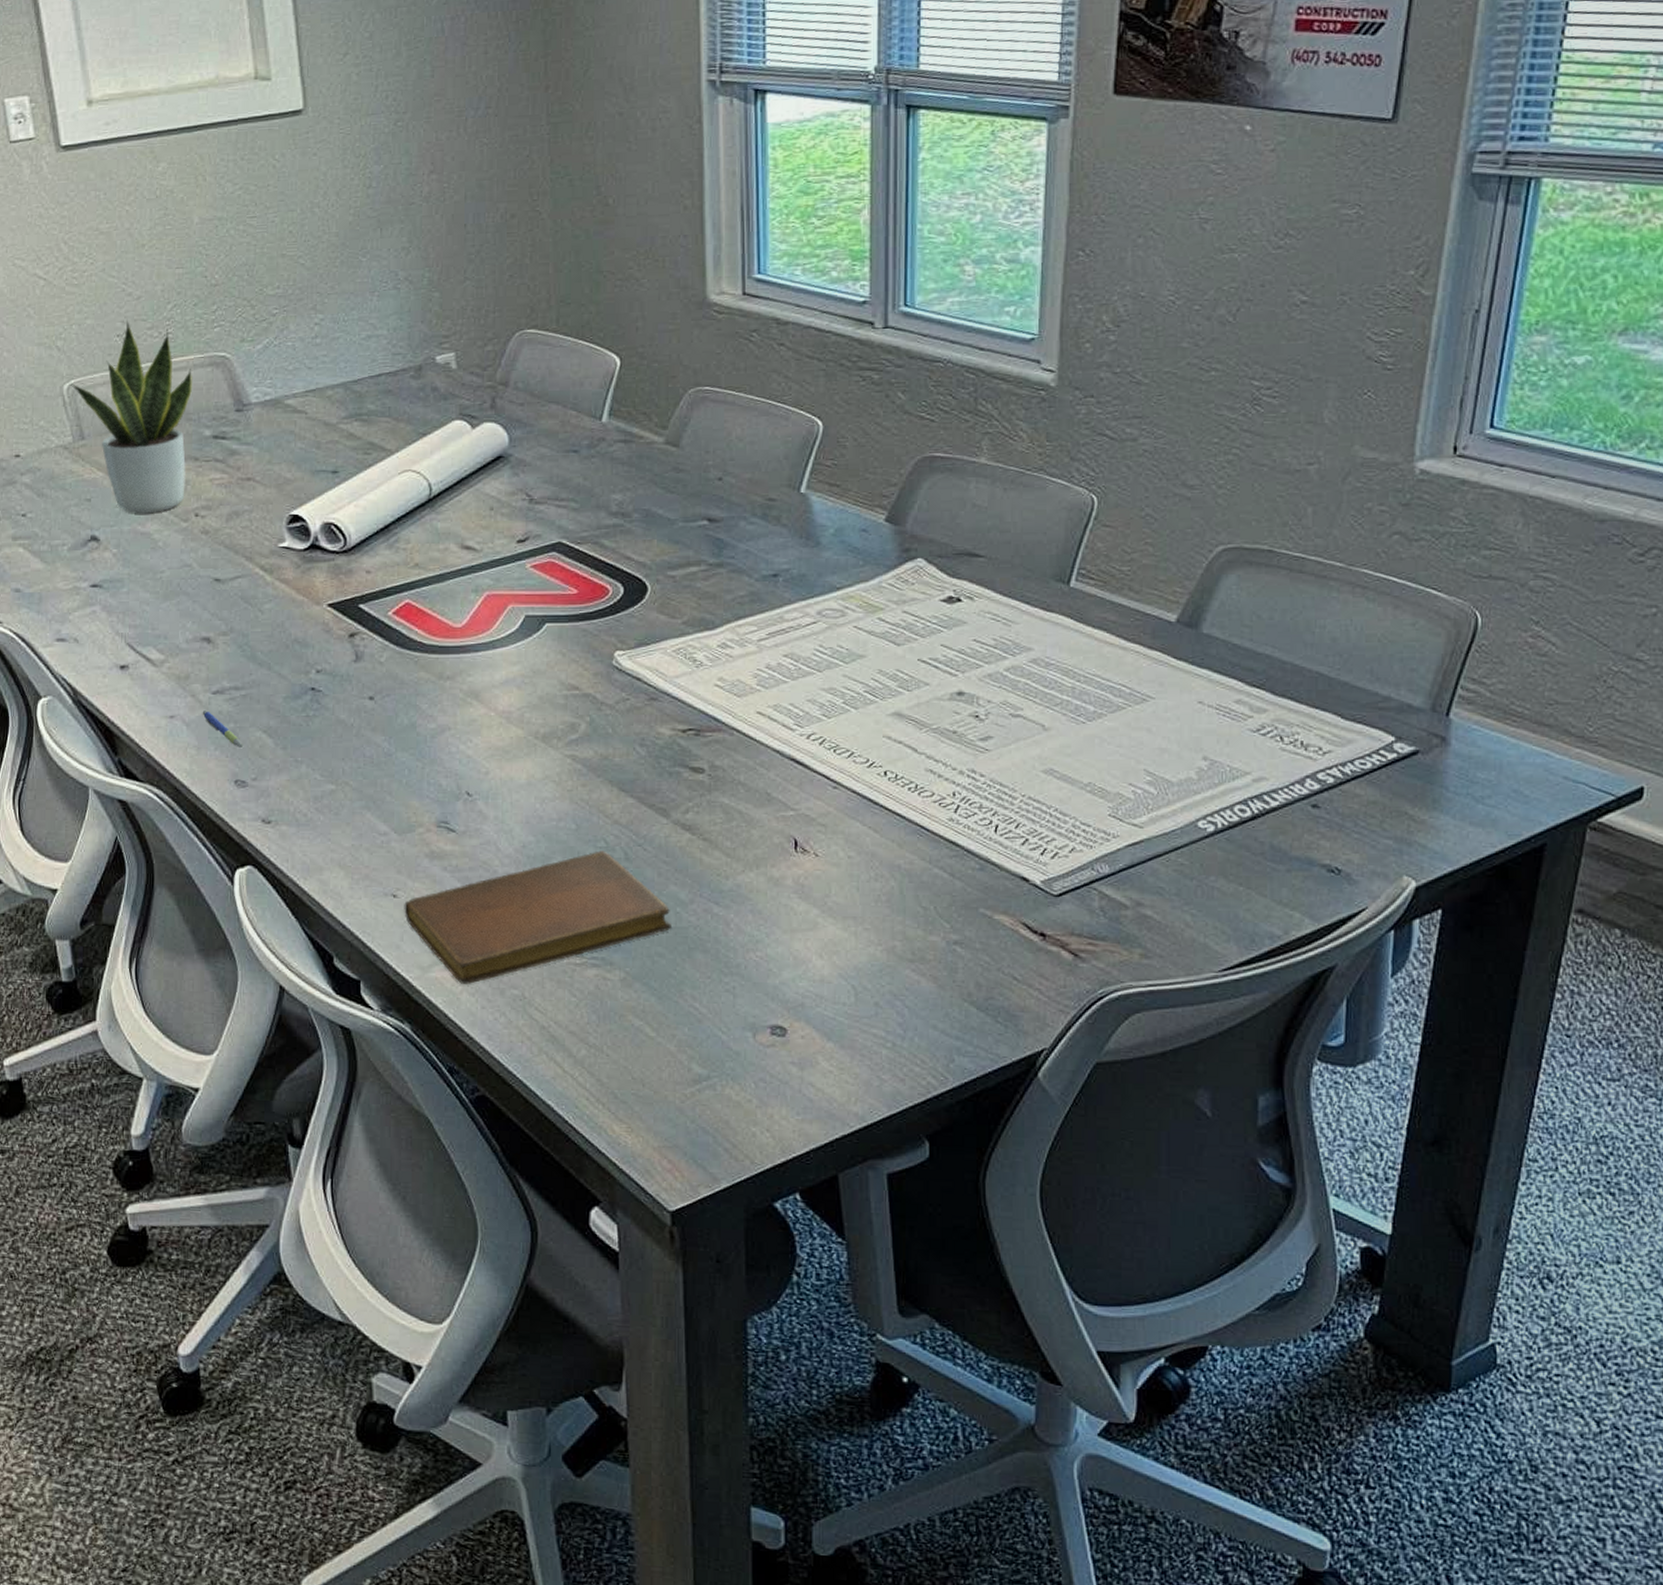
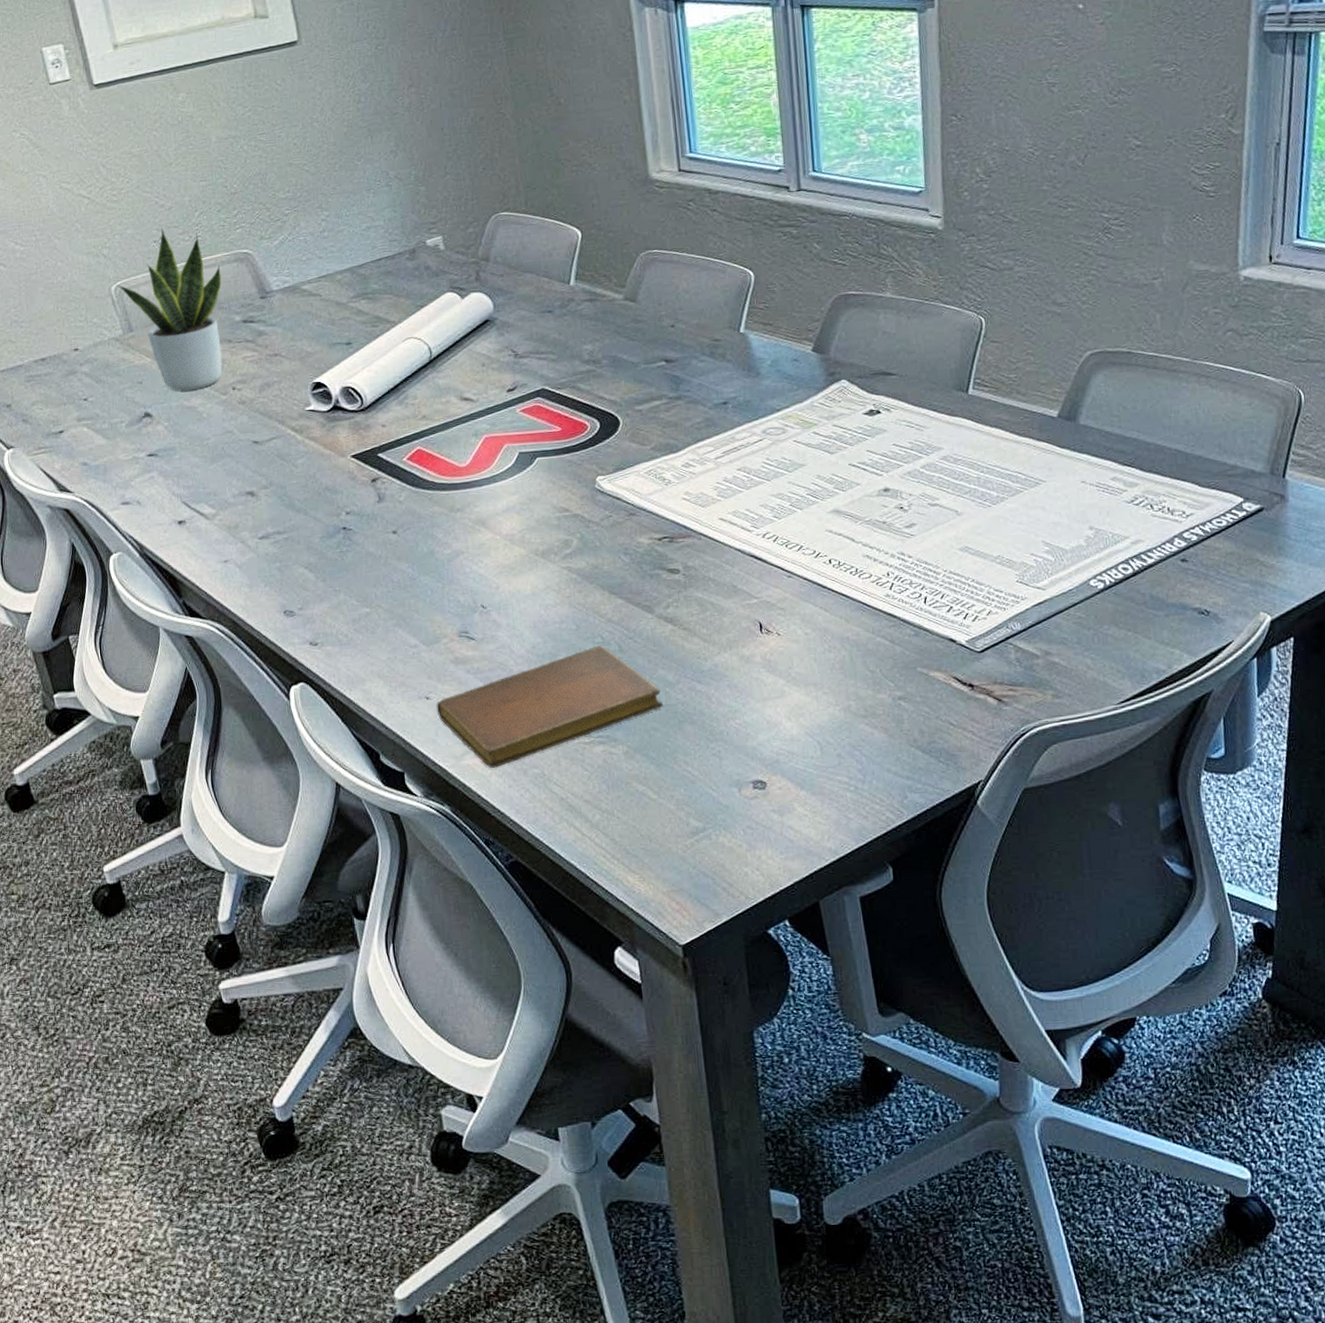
pen: present [202,709,242,749] -> none [251,553,288,584]

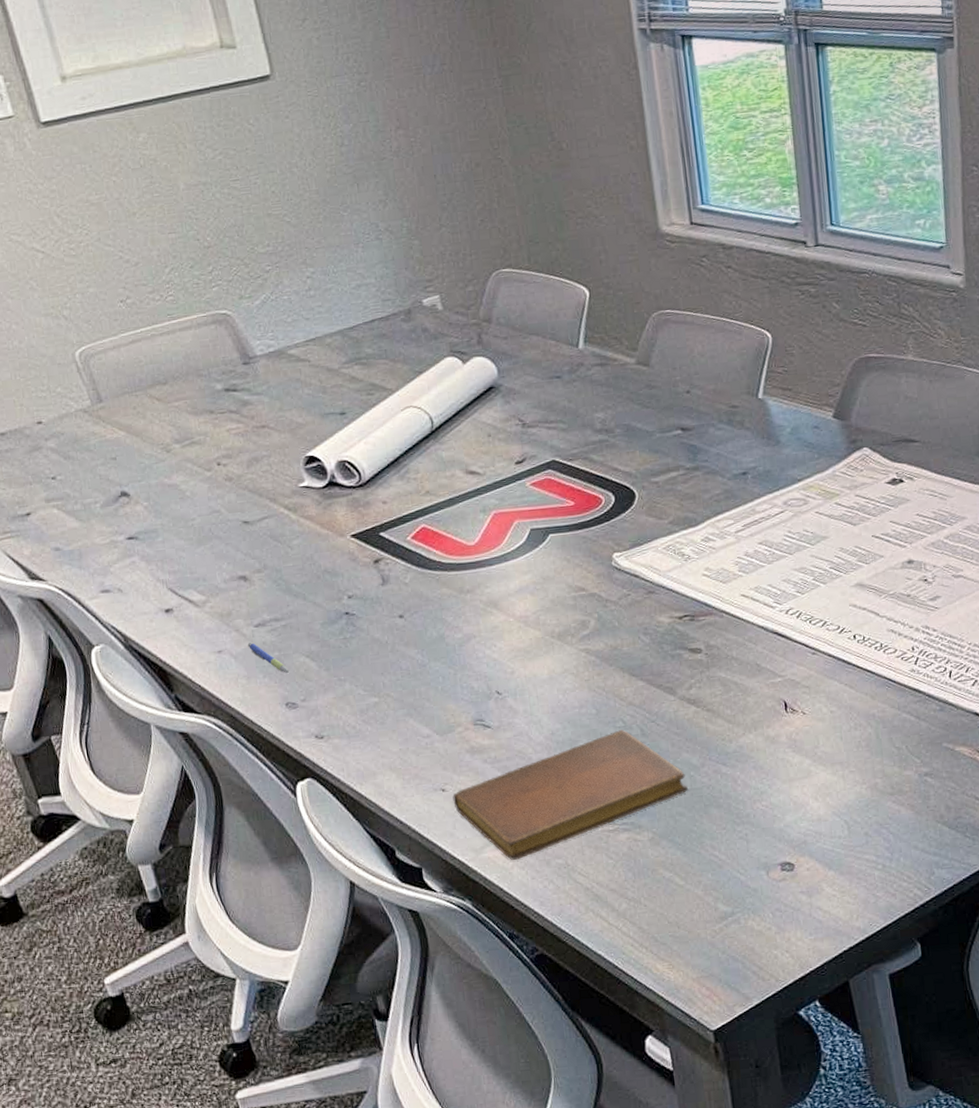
potted plant: present [114,226,223,391] -> none [78,284,205,468]
pen: none [251,553,288,584] -> present [247,642,289,674]

